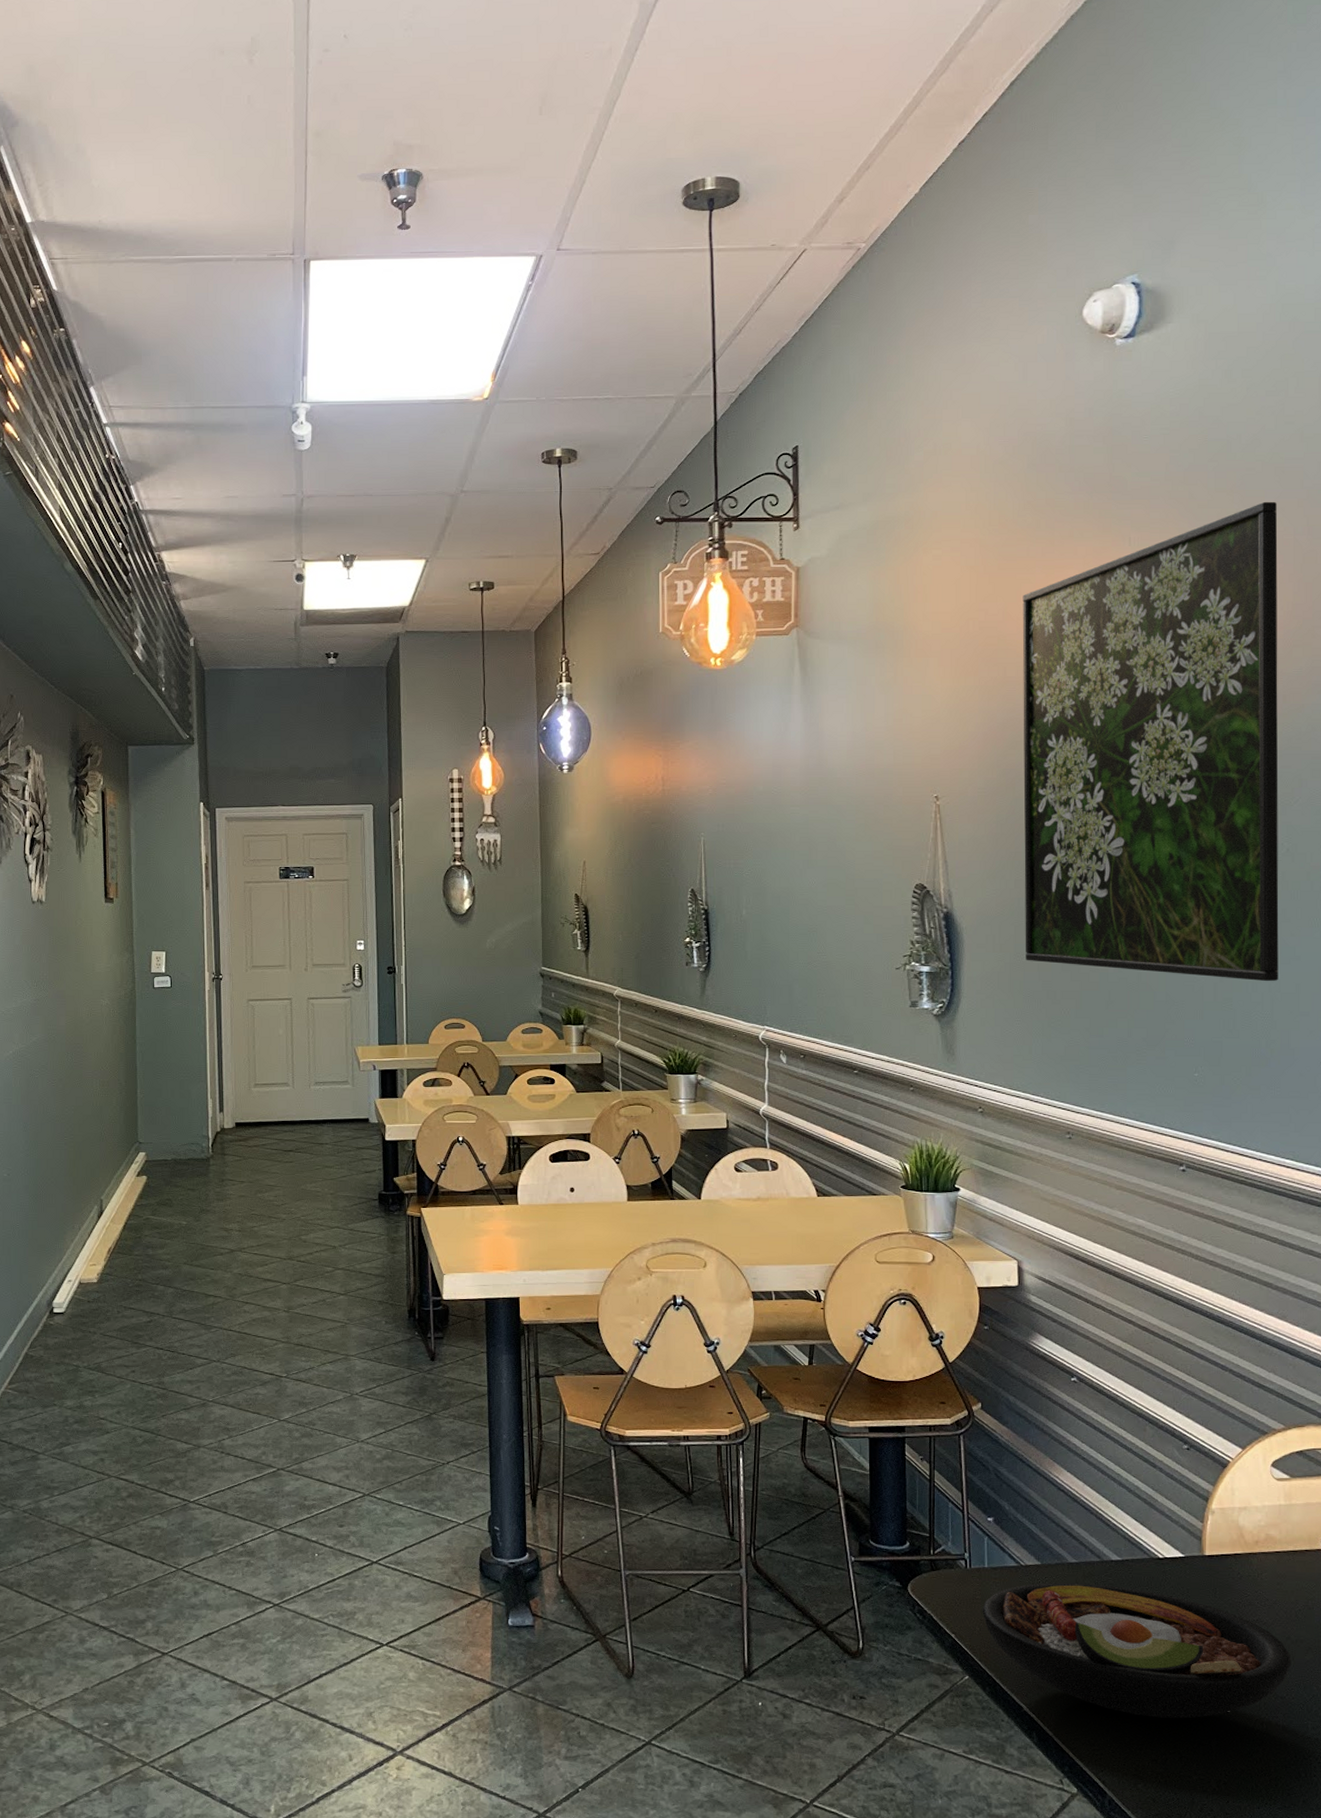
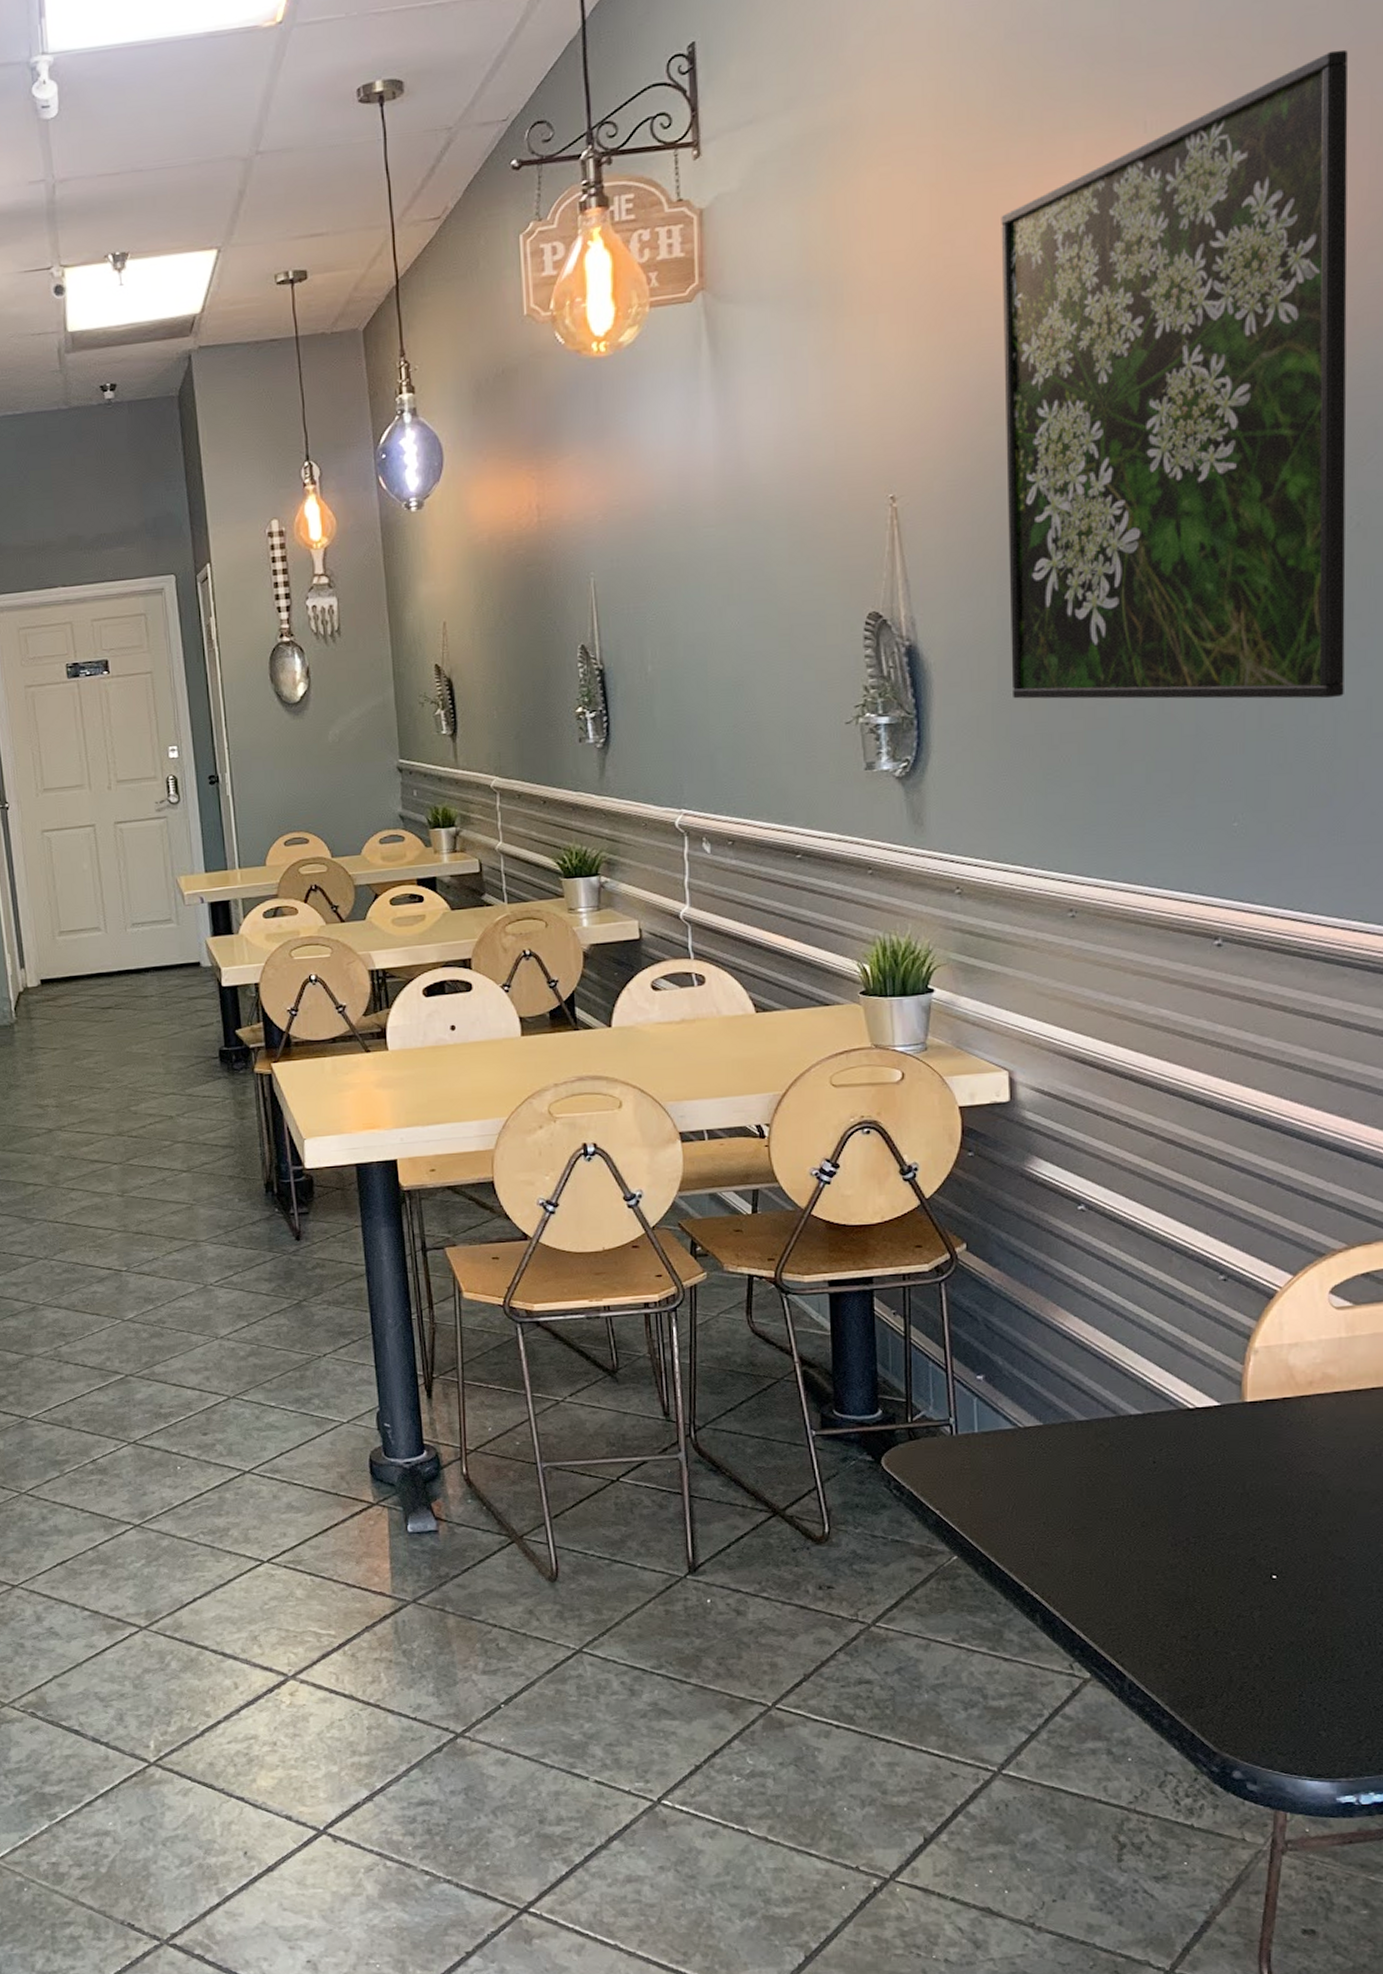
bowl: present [982,1583,1292,1719] -> none [972,1443,1353,1590]

